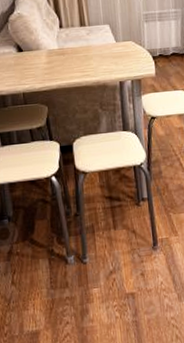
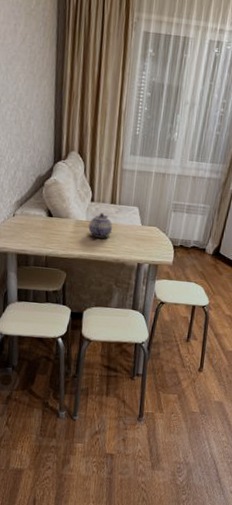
teapot: none [61,37,87,64] -> present [88,213,113,238]

